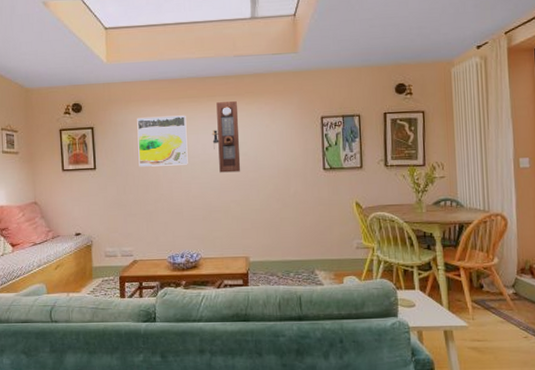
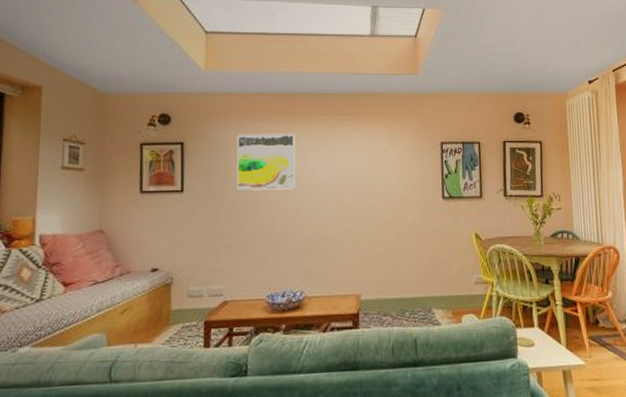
pendulum clock: present [212,100,241,173] -> none [324,120,355,199]

